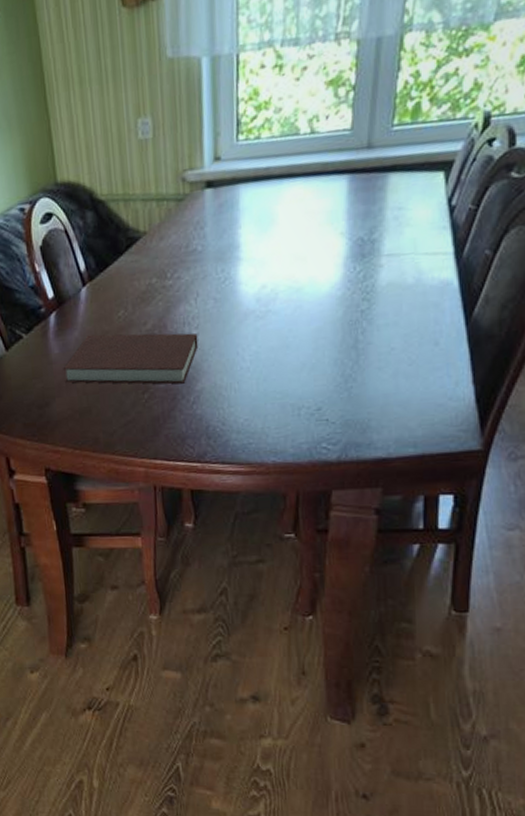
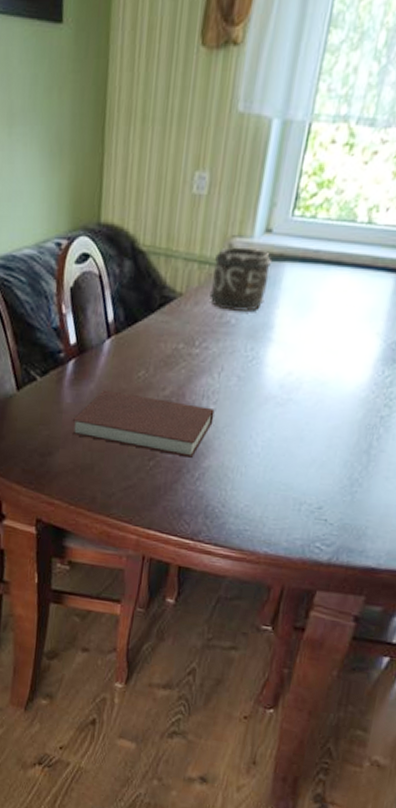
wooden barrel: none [170,176,226,240] -> present [209,247,271,311]

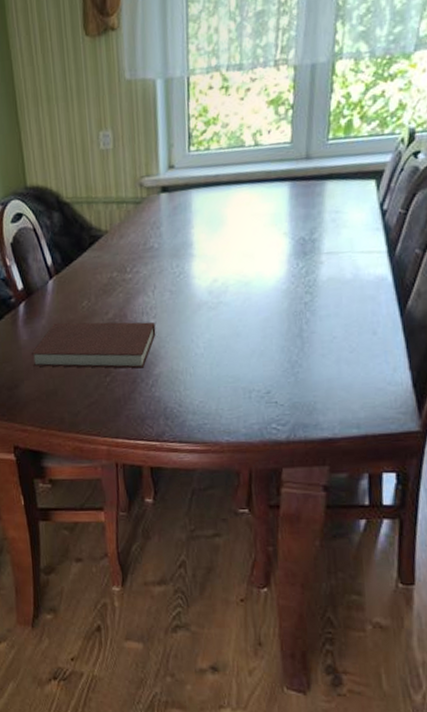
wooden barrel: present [209,247,271,311] -> none [129,182,180,238]

